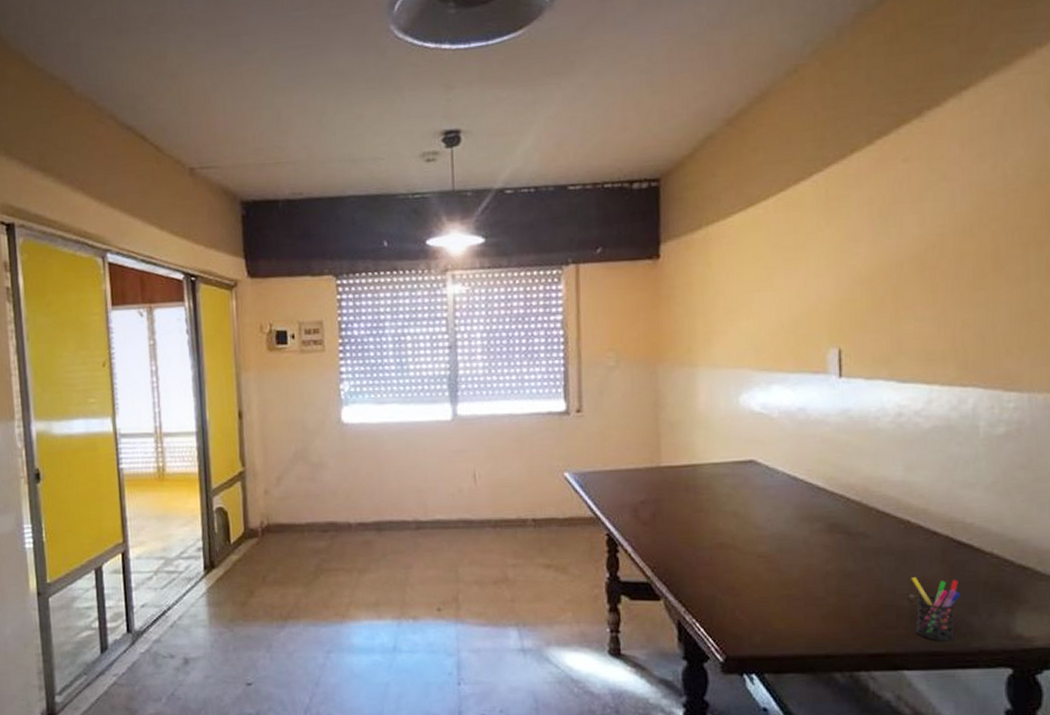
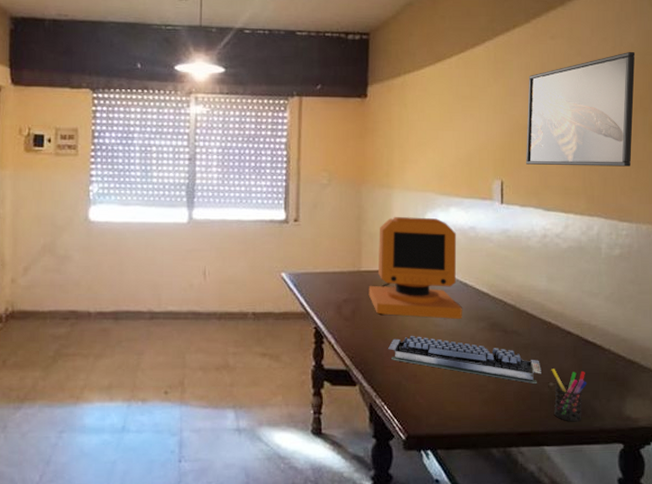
computer monitor: none [671,399,791,520] -> present [368,216,462,319]
computer keyboard: none [698,540,898,596] -> present [388,335,541,383]
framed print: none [871,167,1026,326] -> present [526,51,636,167]

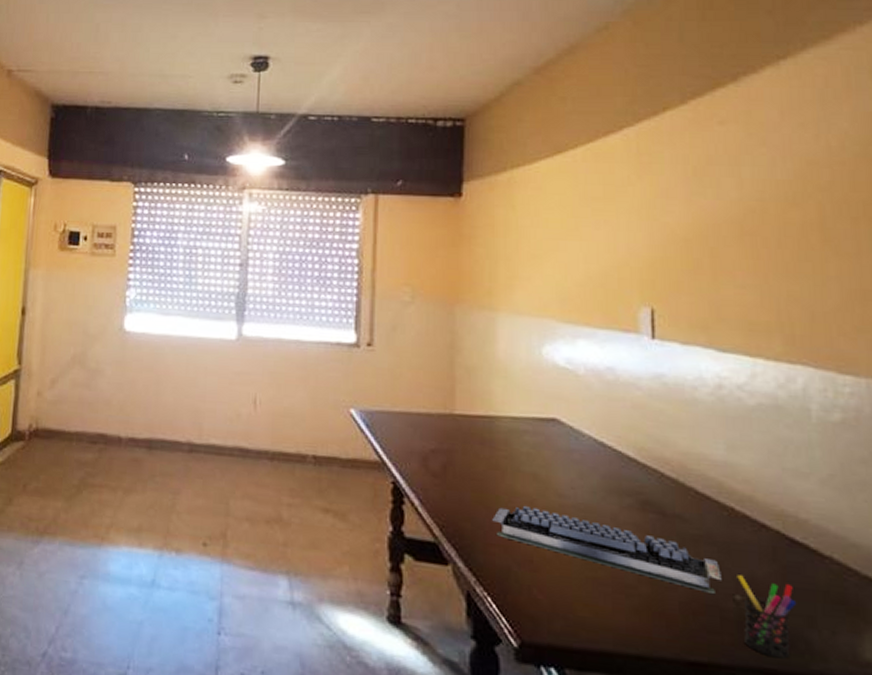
computer monitor: present [368,216,462,319] -> none [465,346,598,490]
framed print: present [526,51,636,167] -> none [686,140,854,298]

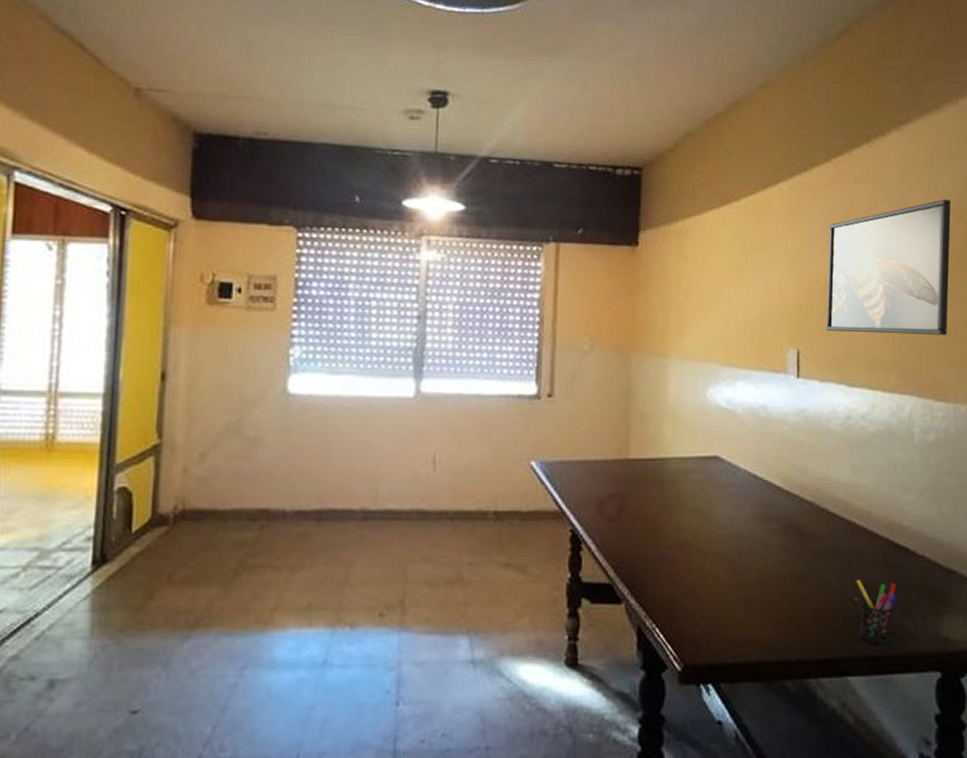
computer keyboard: present [492,505,722,594] -> none [661,539,845,599]
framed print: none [686,140,854,298] -> present [826,199,951,335]

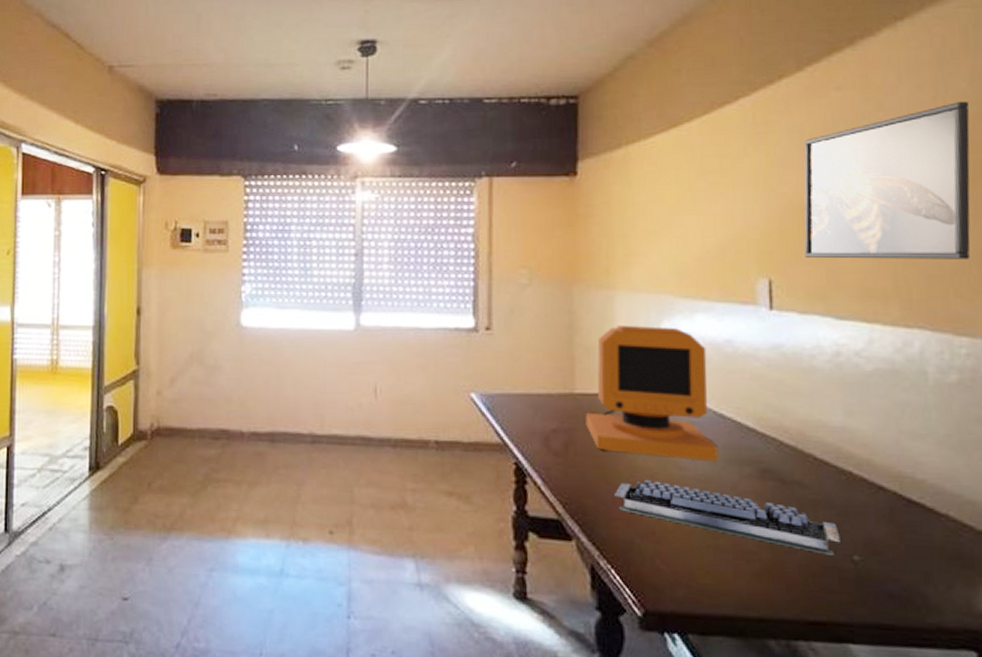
computer monitor: none [638,391,751,519] -> present [585,324,718,461]
computer keyboard: none [661,539,845,599] -> present [614,479,840,555]
pen holder: present [856,580,897,646] -> none [855,536,912,614]

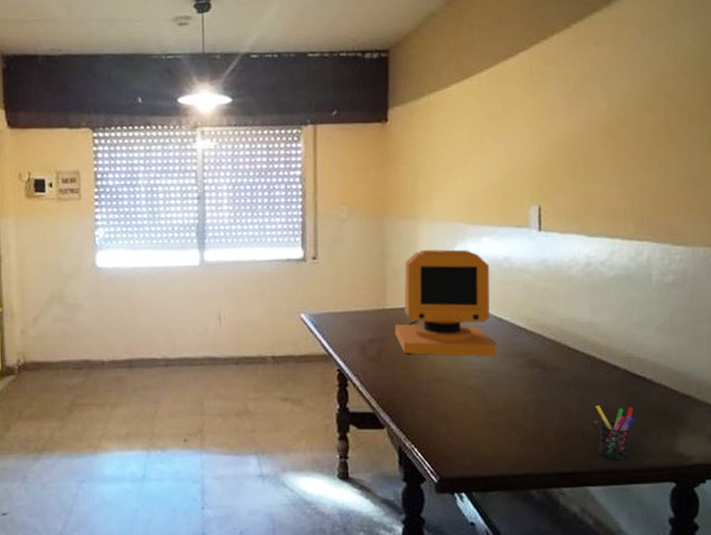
computer keyboard: present [614,479,840,555] -> none [417,374,585,422]
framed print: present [804,101,971,259] -> none [566,53,693,187]
pen holder: none [855,536,912,614] -> present [595,405,635,461]

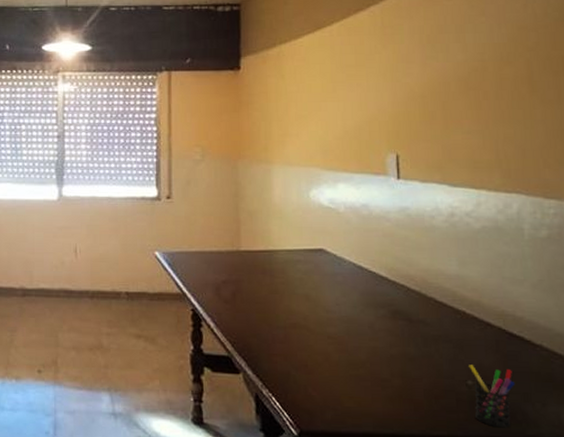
computer monitor: present [394,249,497,356] -> none [249,193,358,305]

